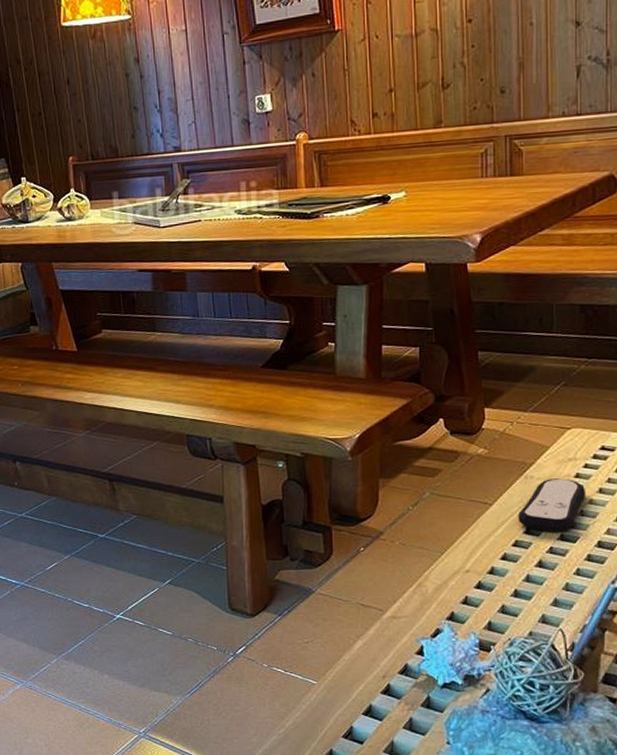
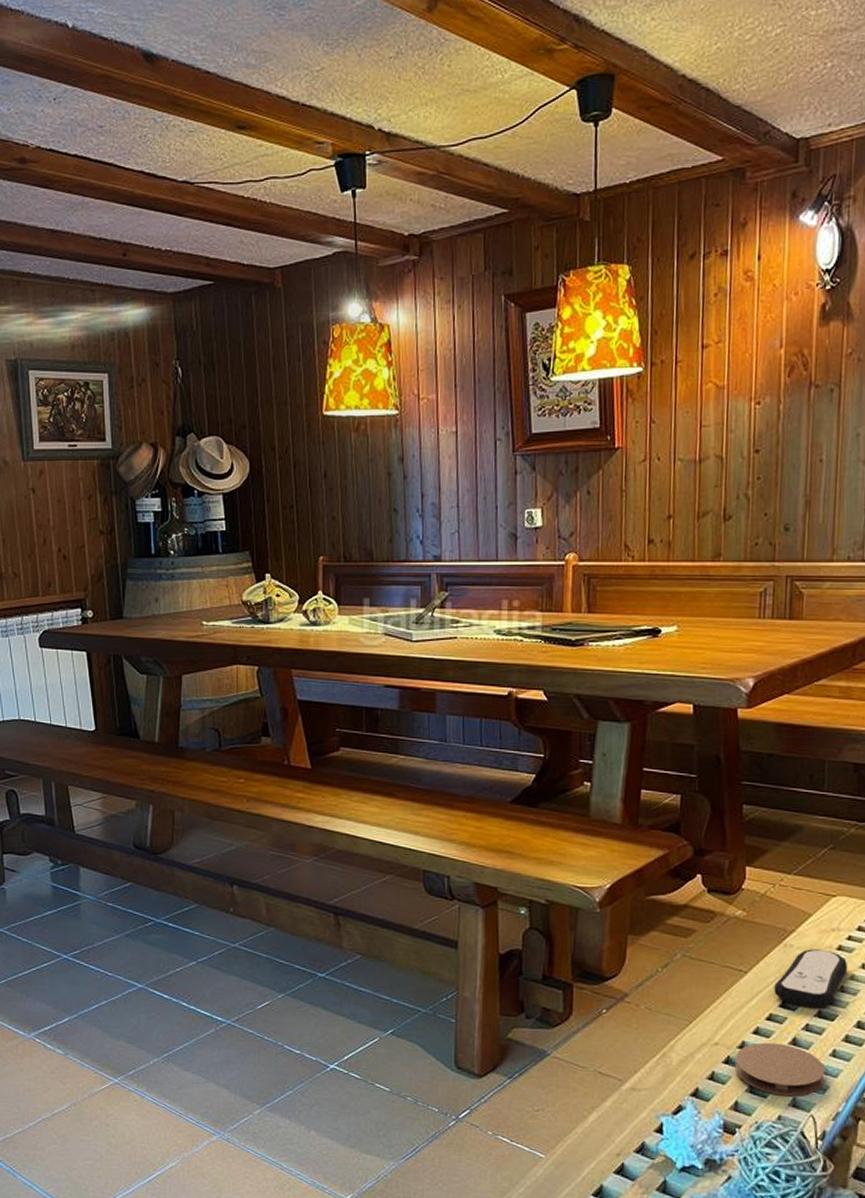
coaster: none [486,567,571,614] -> present [734,1042,826,1097]

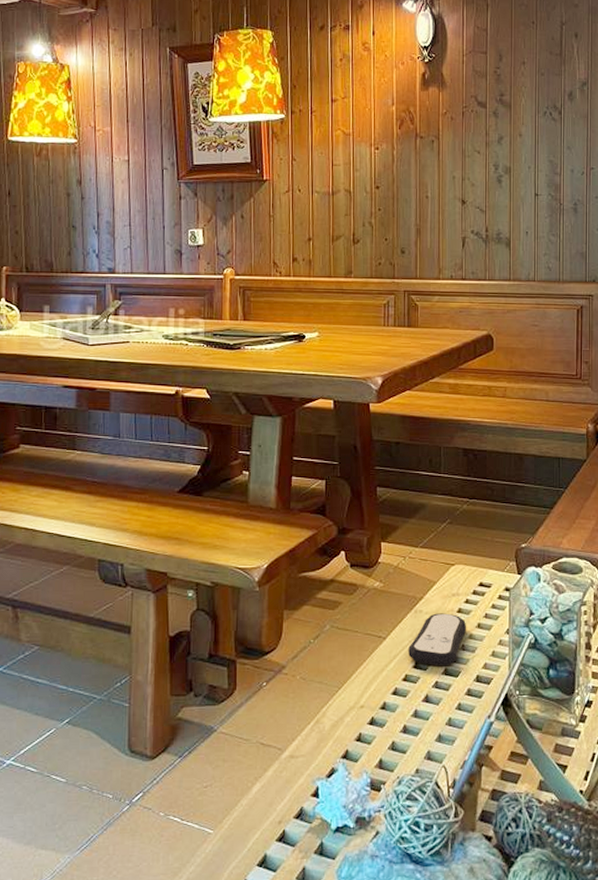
coaster: present [734,1042,826,1097] -> none [378,701,453,750]

